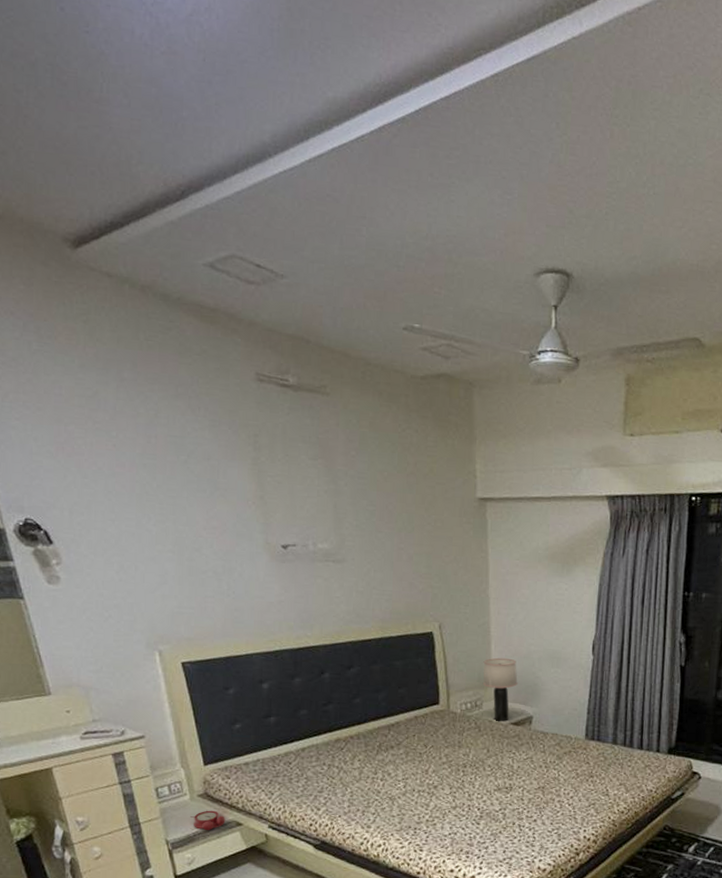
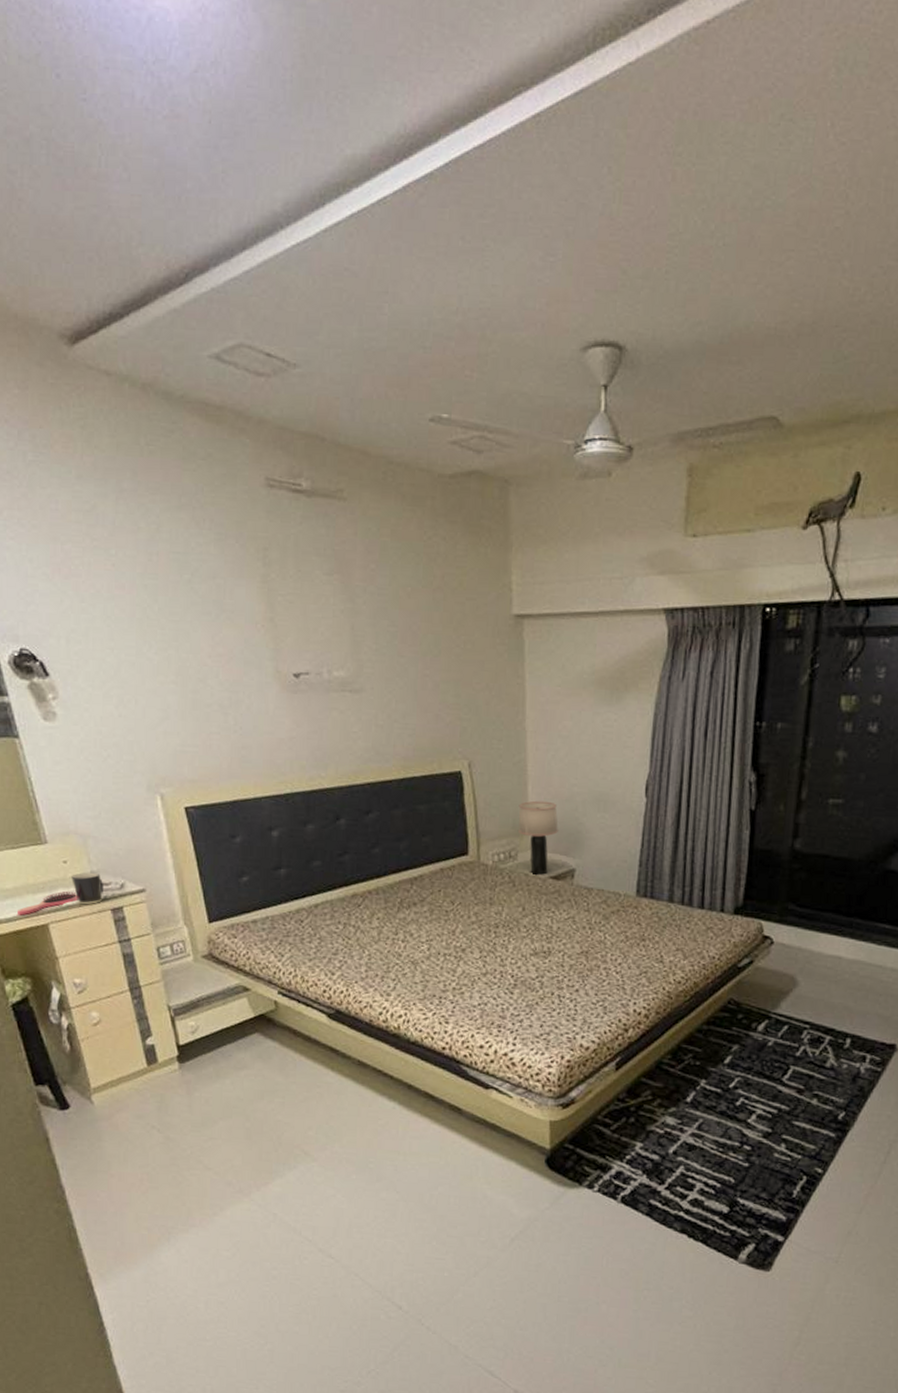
hairbrush: none [21,737,81,760] -> present [16,891,78,916]
mug: none [74,720,106,750] -> present [72,872,104,905]
alarm clock: present [190,810,226,831] -> none [194,973,232,997]

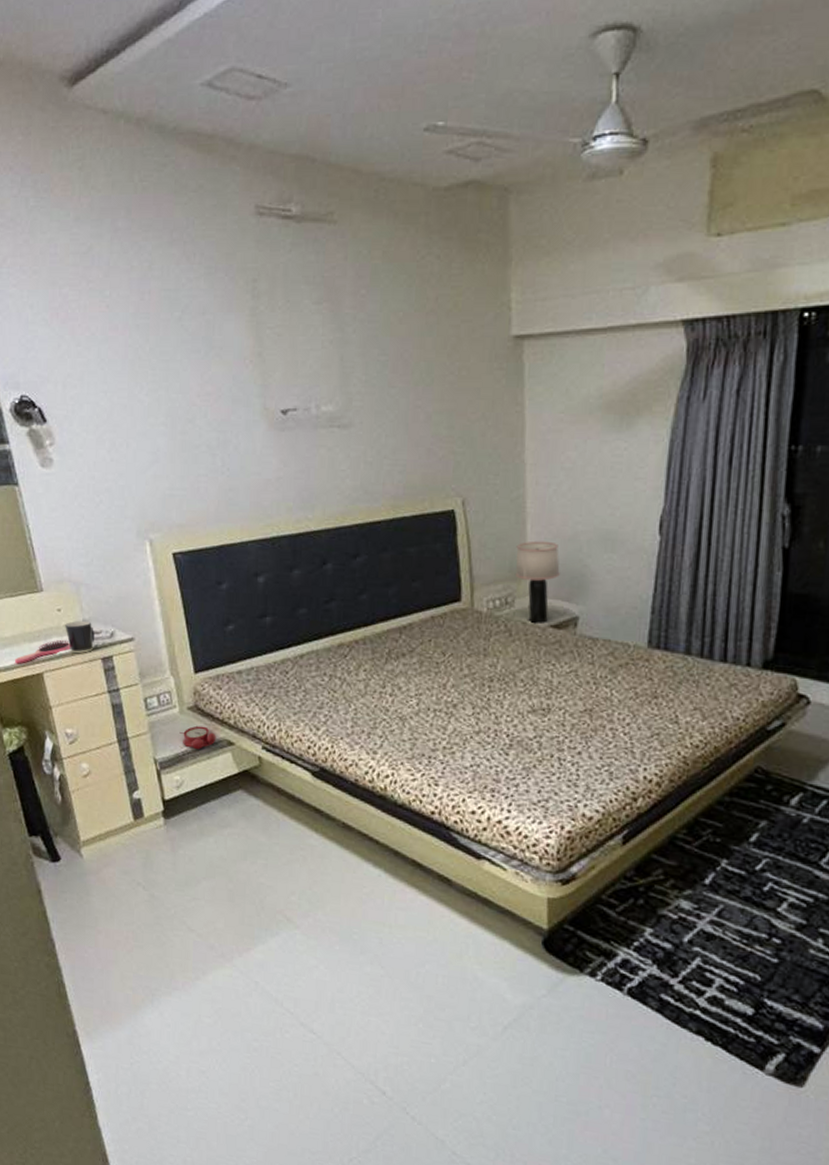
alarm clock: none [194,973,232,997] -> present [179,725,216,750]

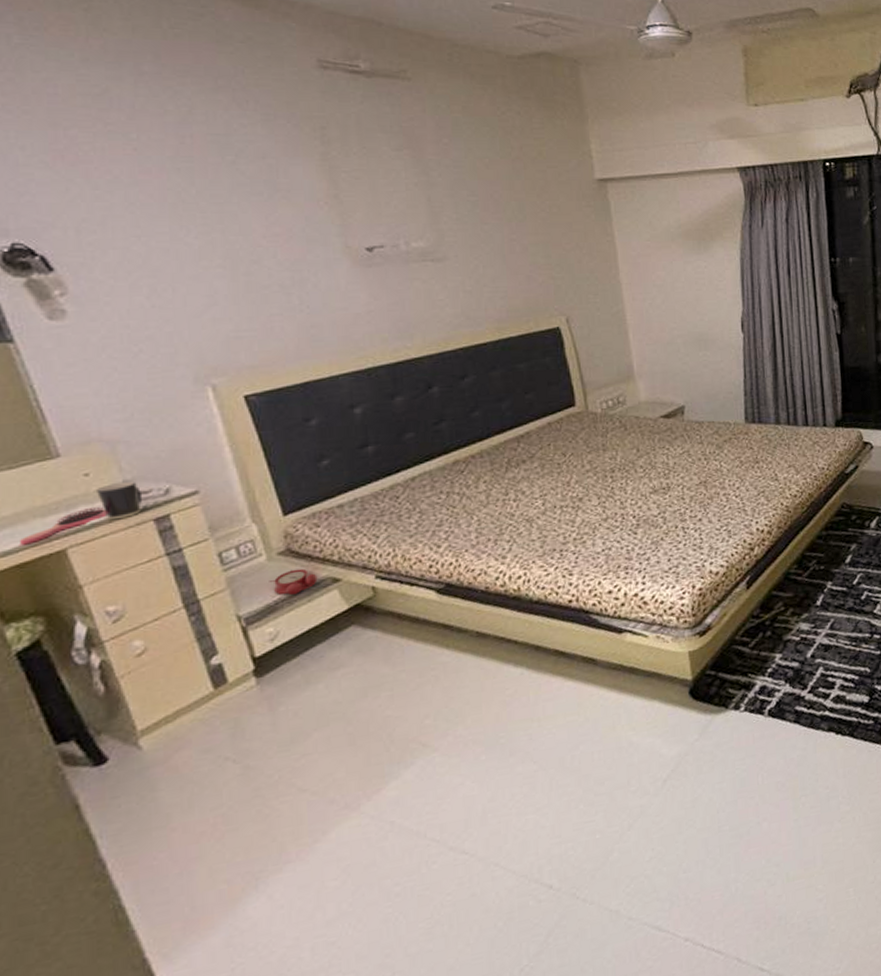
table lamp: present [516,540,560,623] -> none [622,346,664,416]

